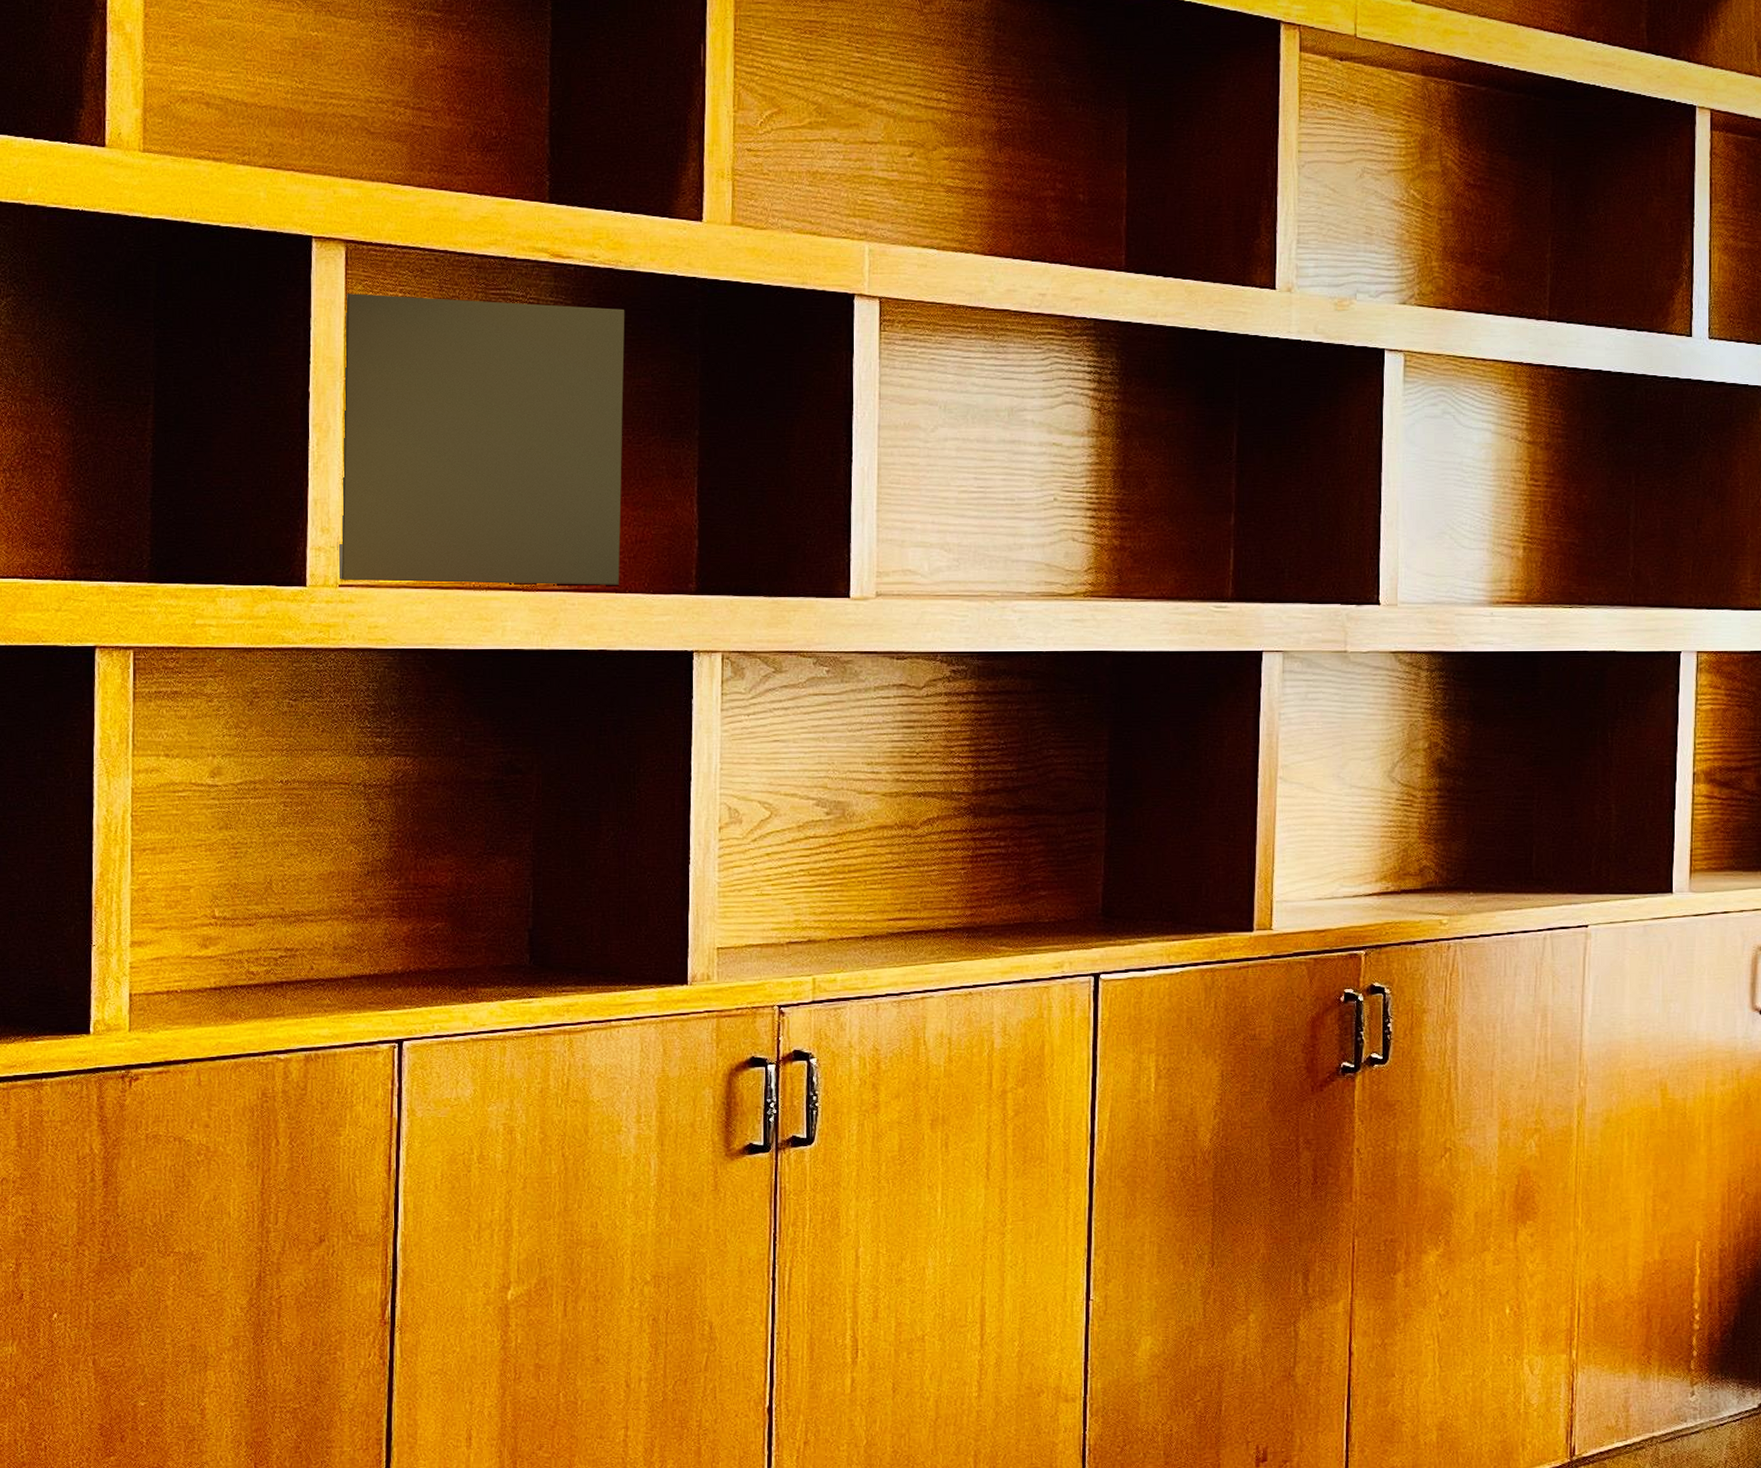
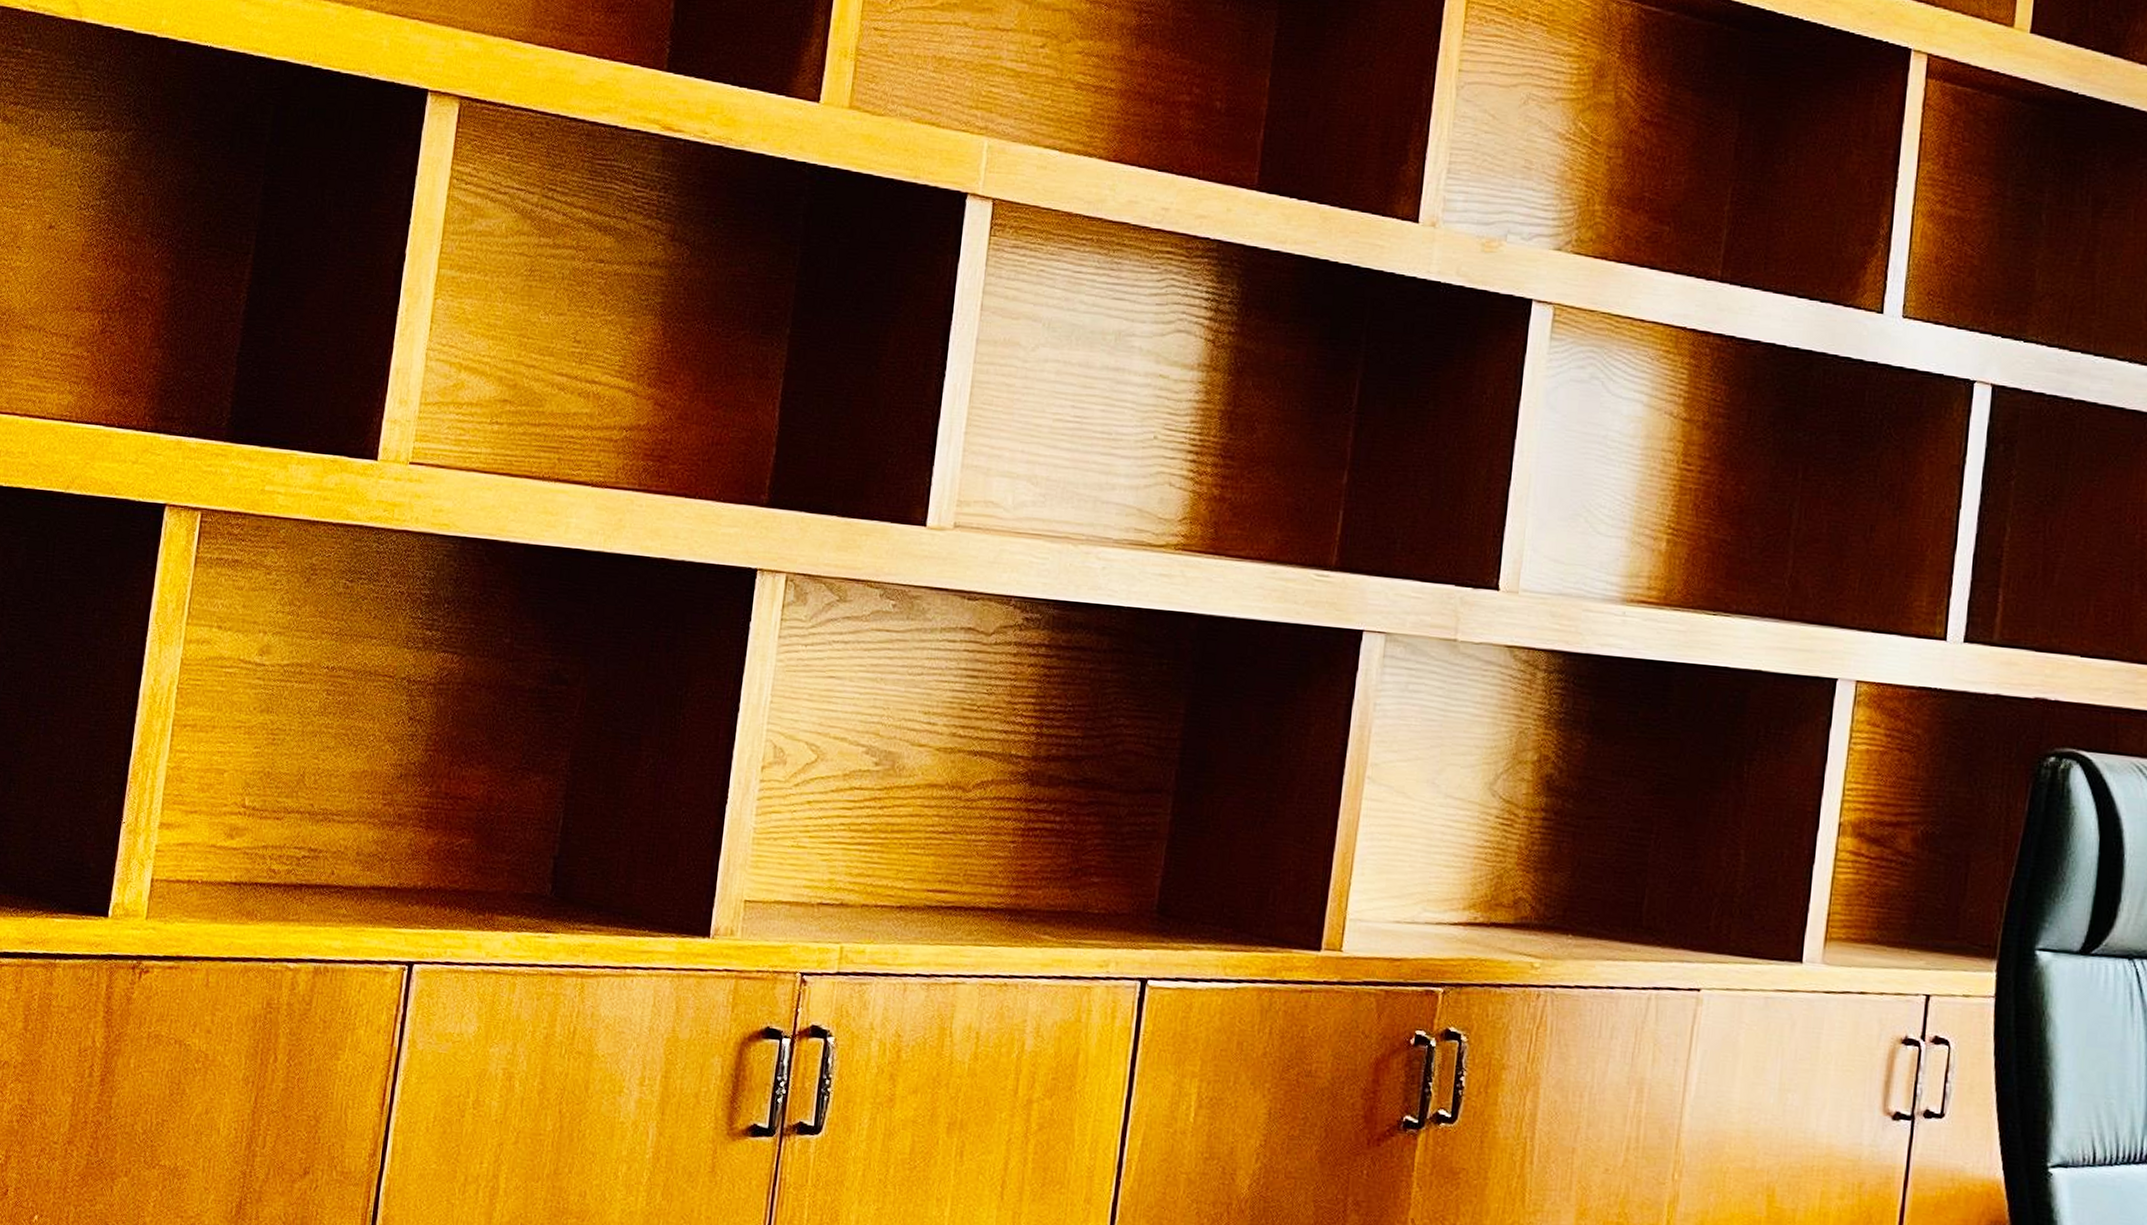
binder: present [337,293,625,585] -> none [410,153,730,489]

